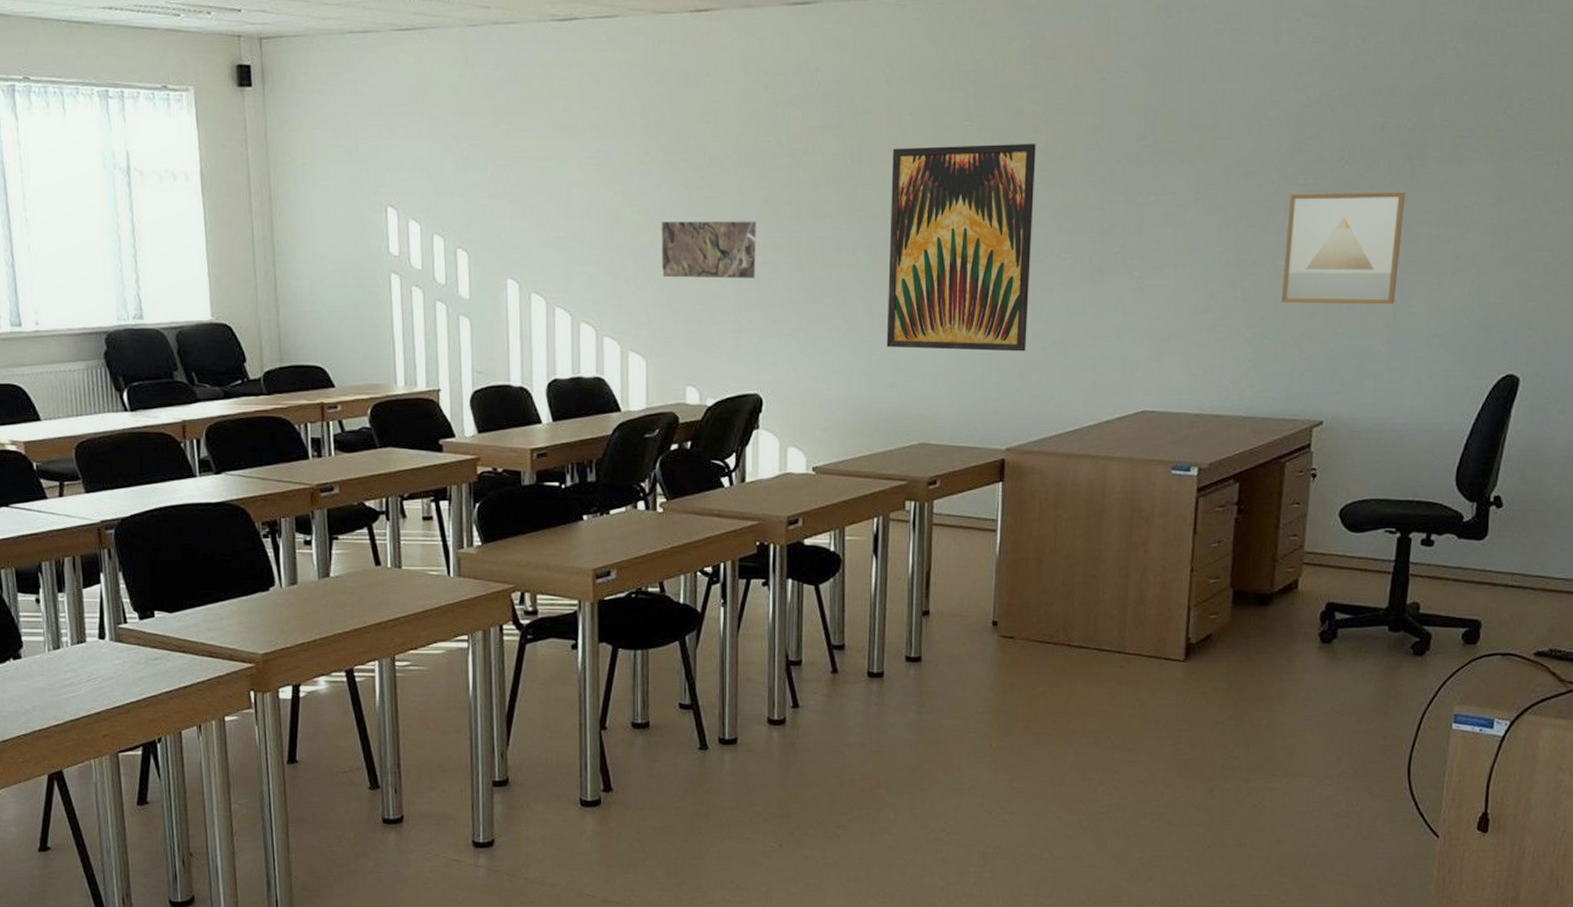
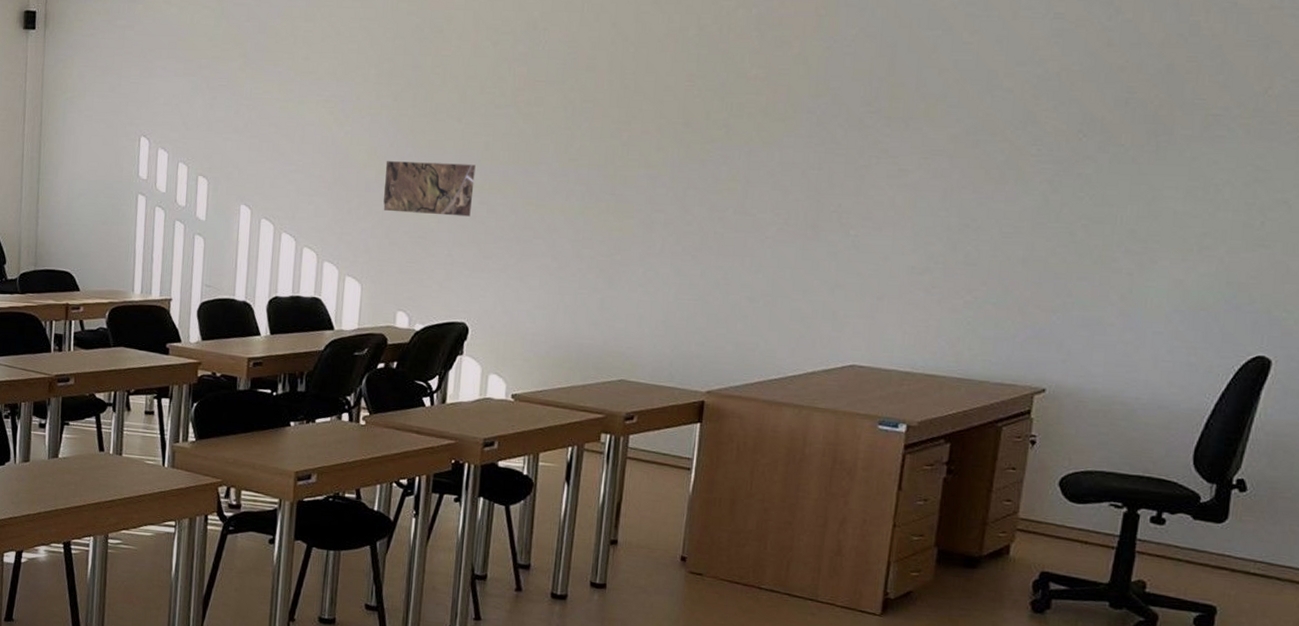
wall art: present [886,143,1036,352] -> none [593,103,756,300]
wall art: present [1281,191,1405,305] -> none [1006,163,1149,278]

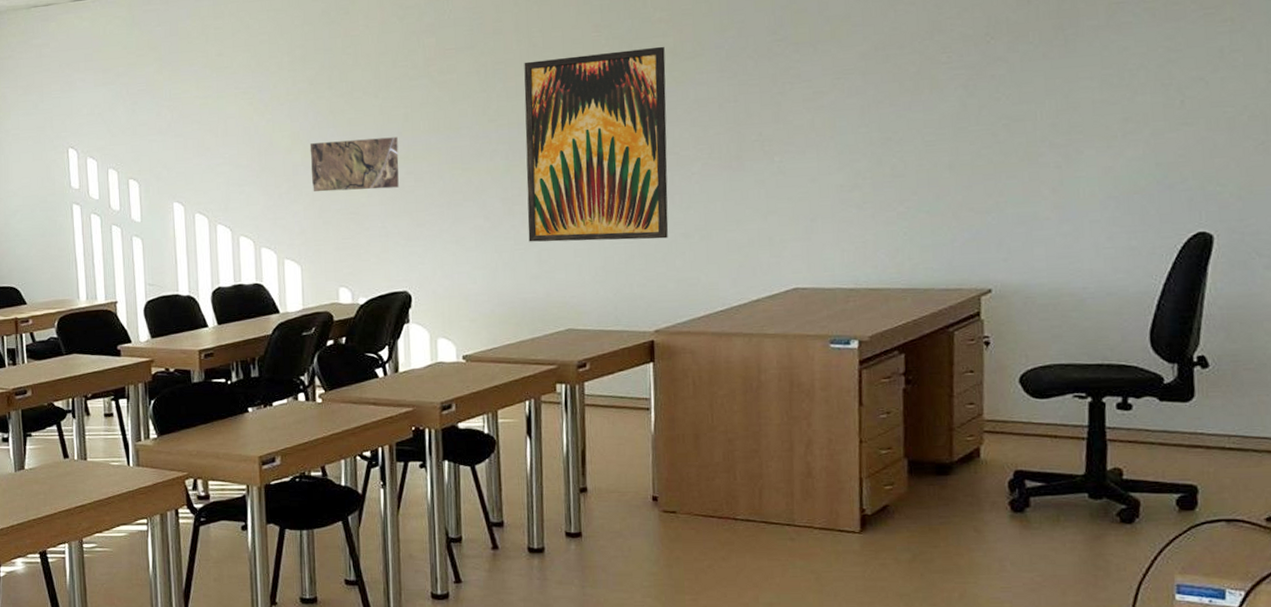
wall art: none [593,103,756,300] -> present [524,46,669,242]

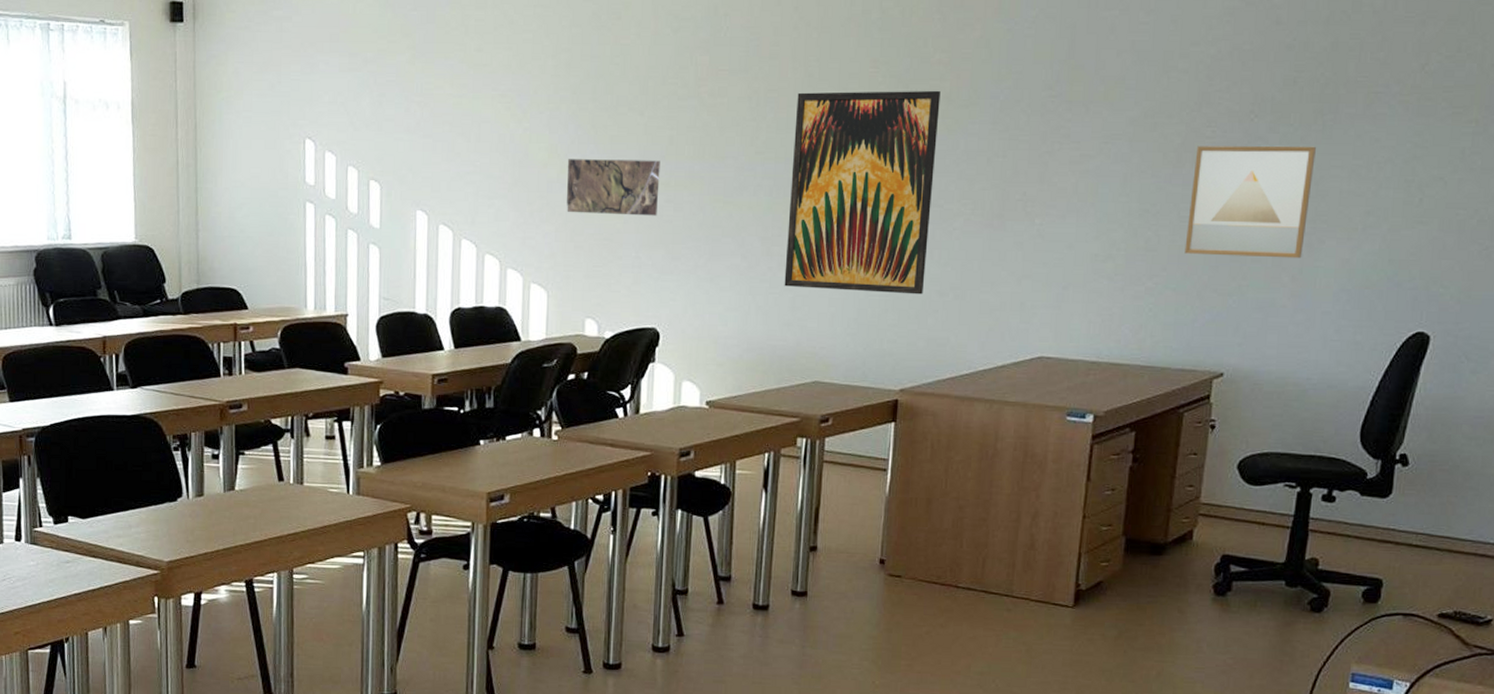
wall art: none [933,60,1062,176] -> present [1184,146,1316,259]

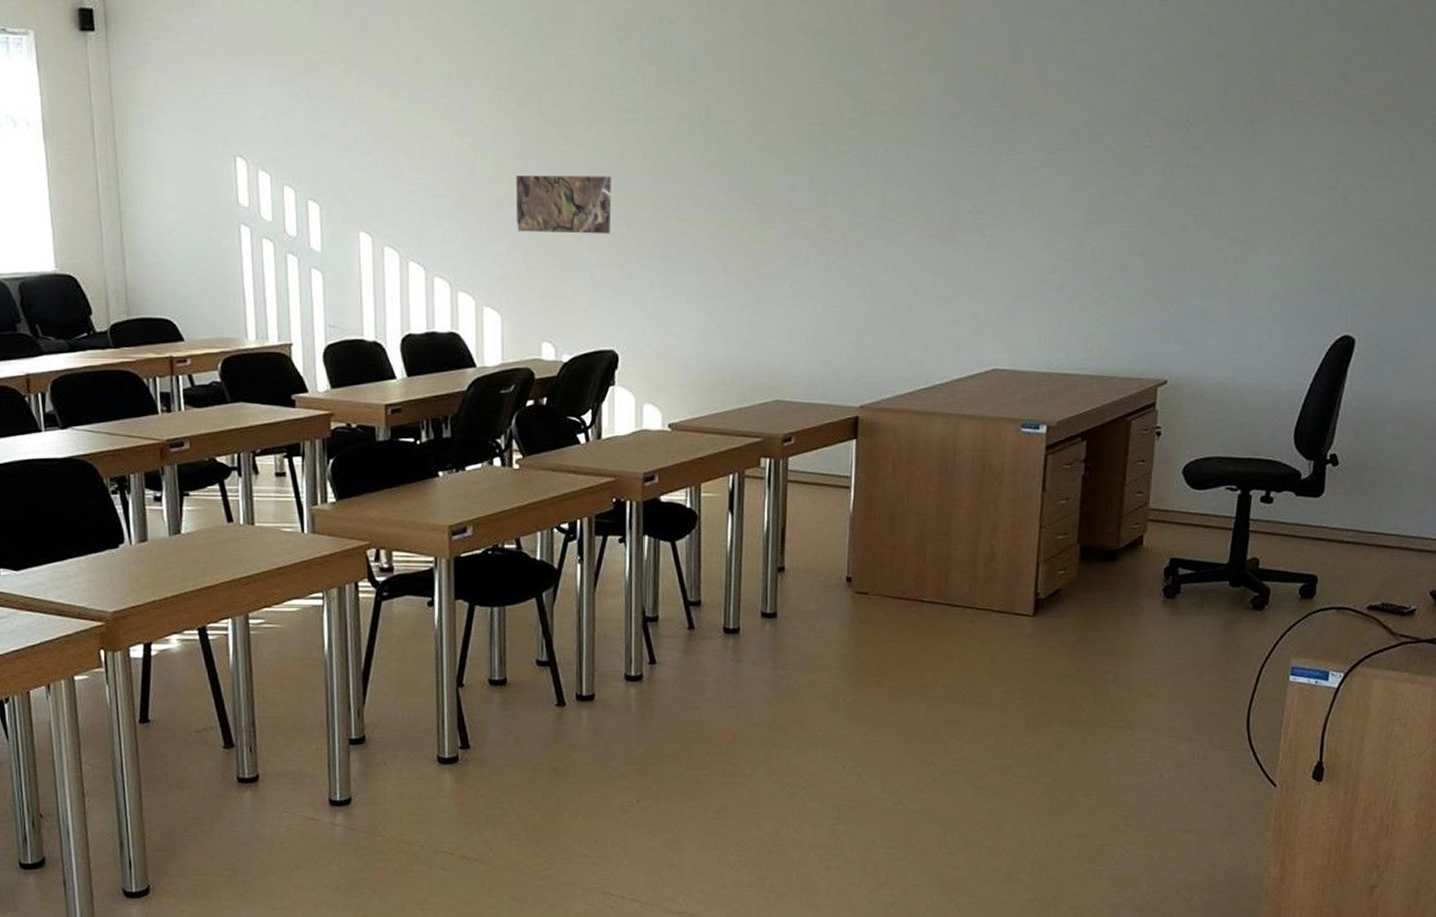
wall art: present [784,90,940,295] -> none [742,101,889,310]
wall art: present [1184,146,1316,259] -> none [1128,154,1247,266]

